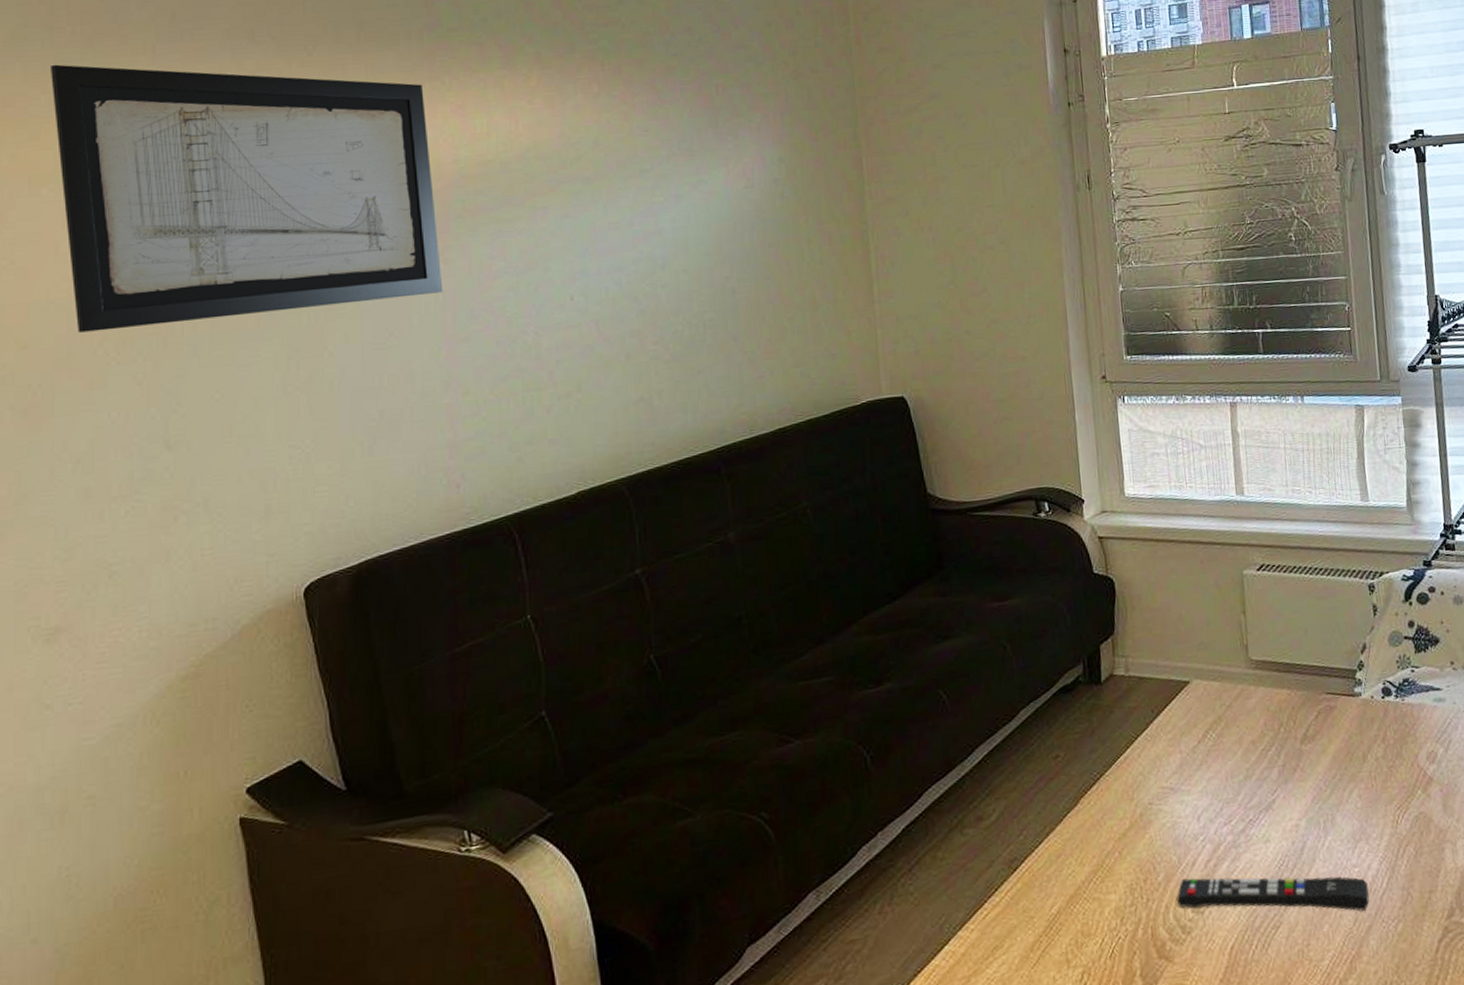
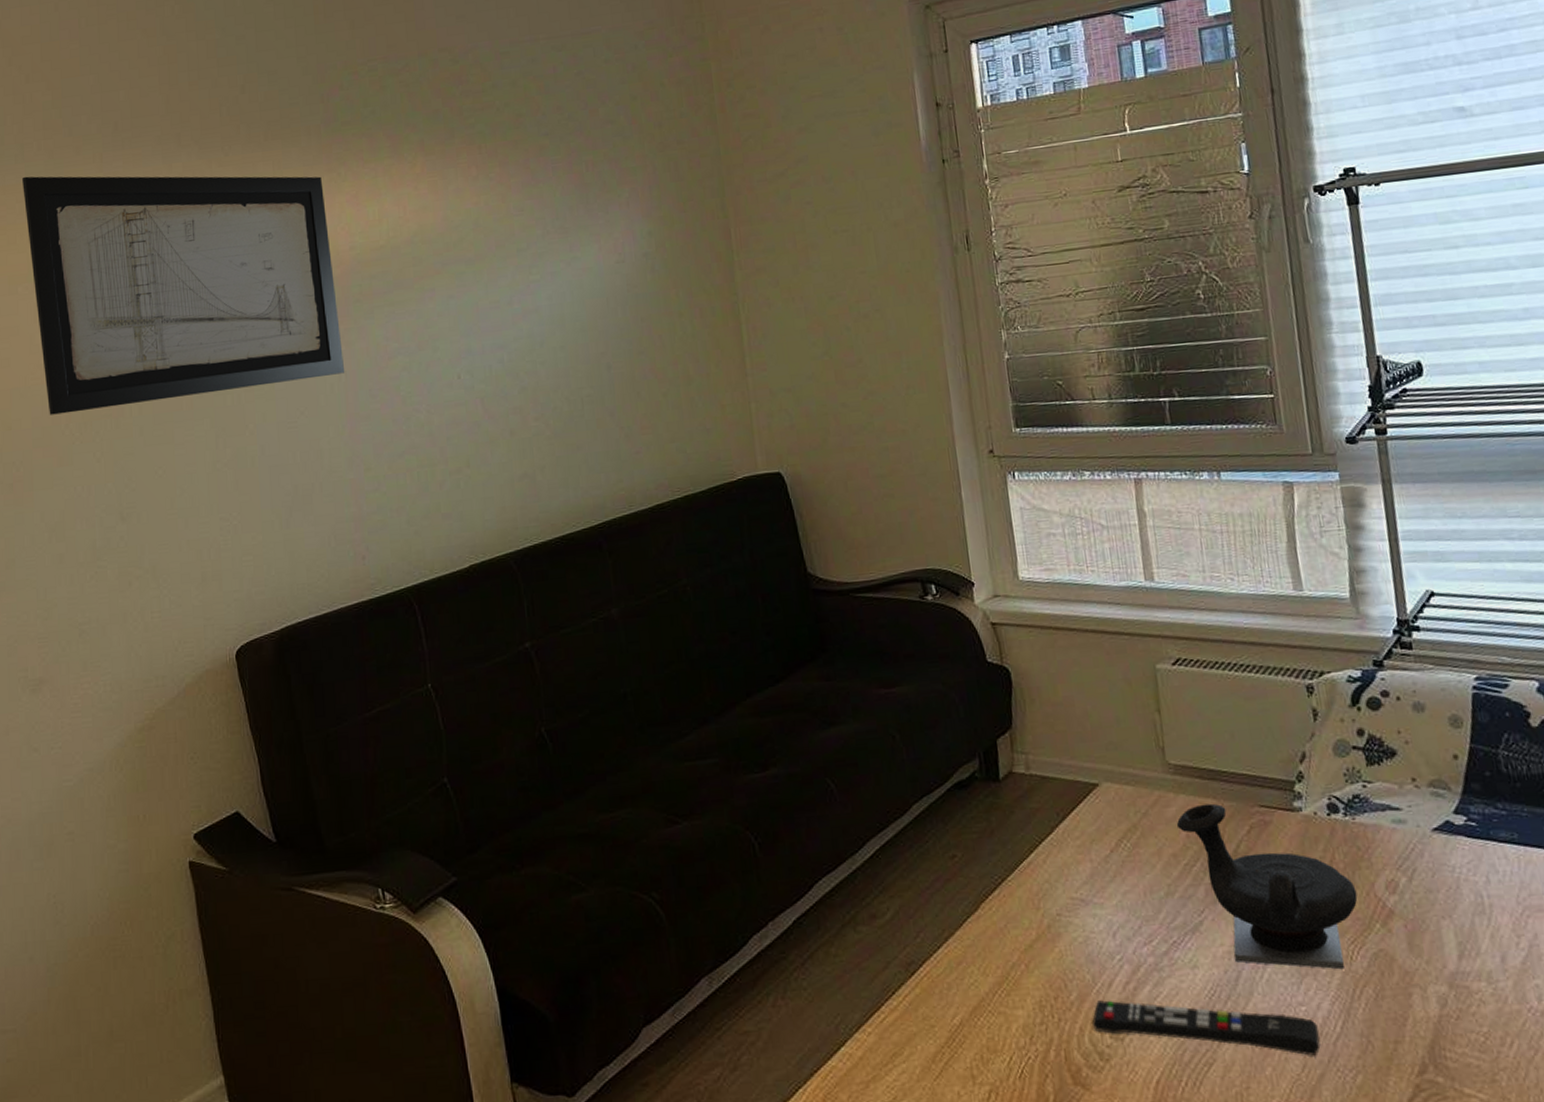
teapot: none [1255,693,1404,834] -> present [1176,803,1358,970]

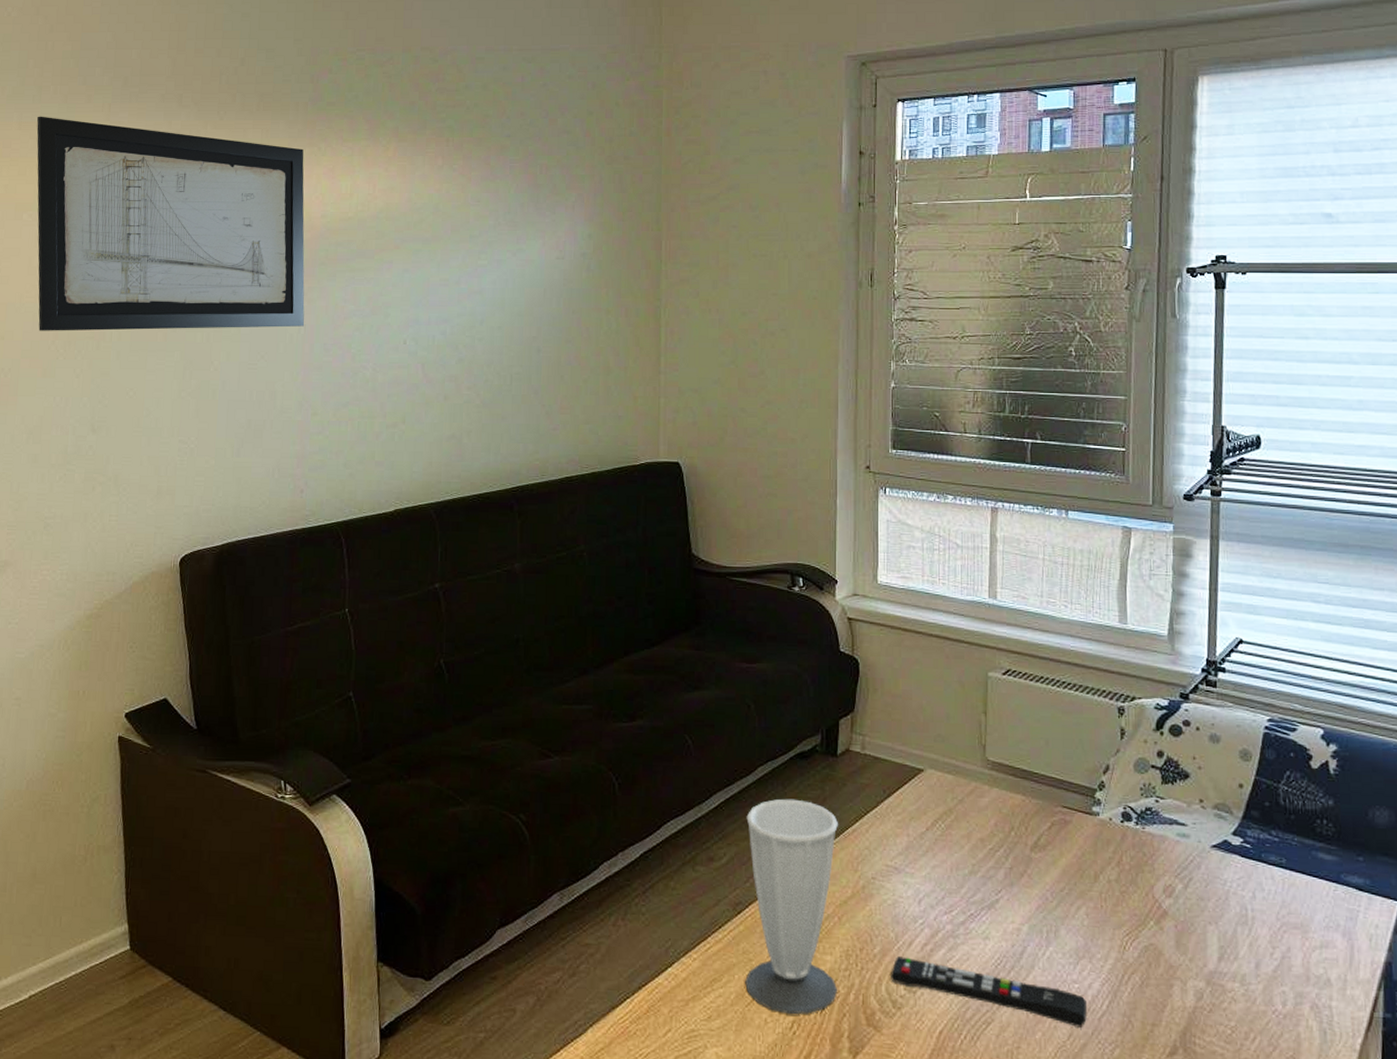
cup: none [906,835,1035,1084] -> present [745,798,838,1015]
teapot: present [1176,803,1358,970] -> none [987,799,1137,957]

